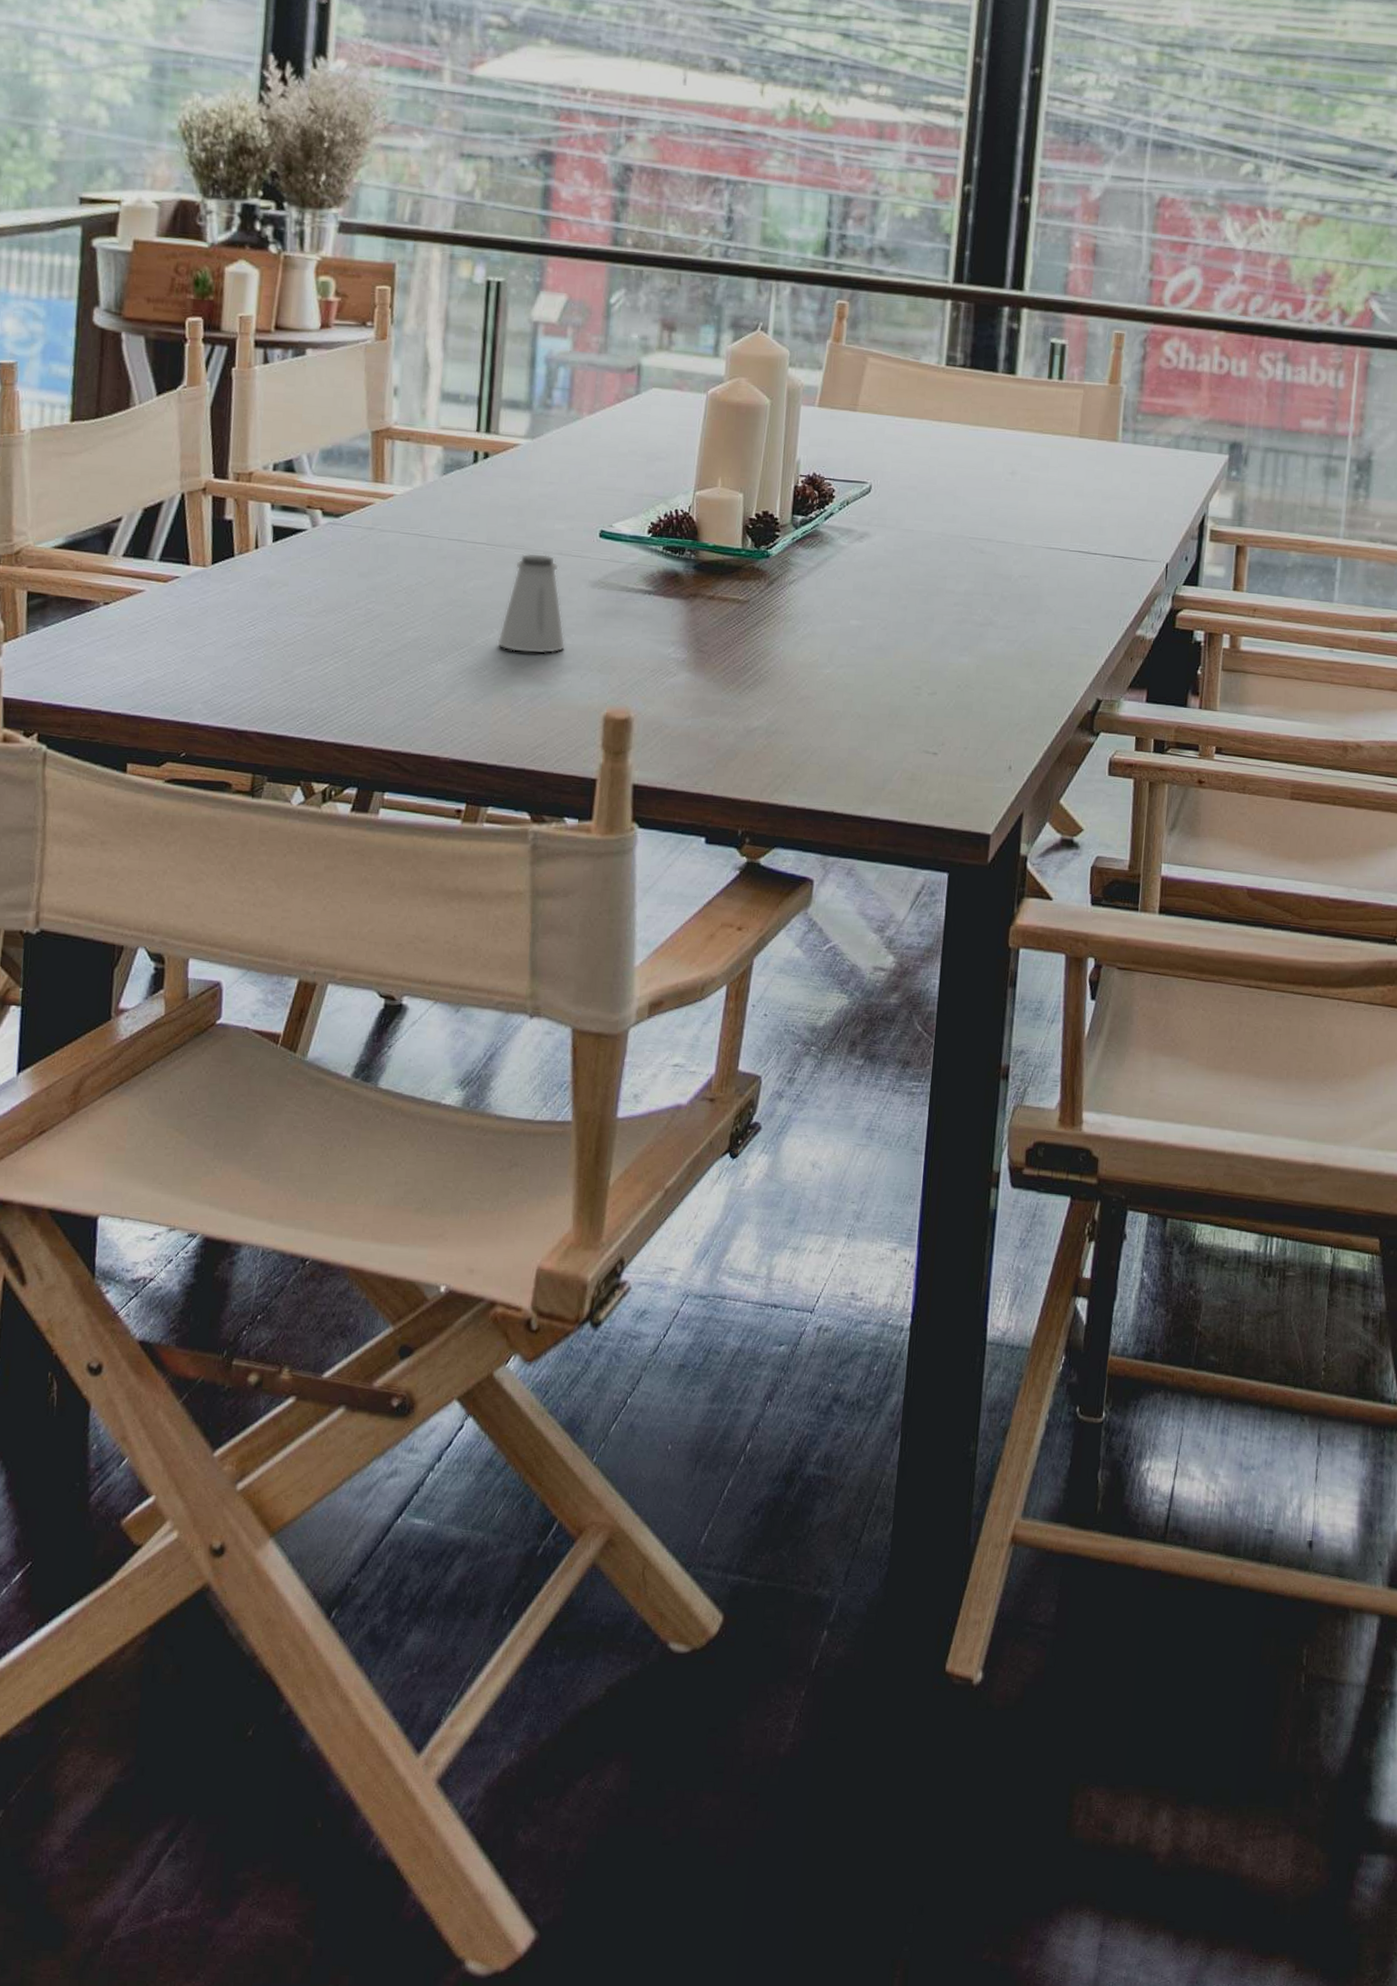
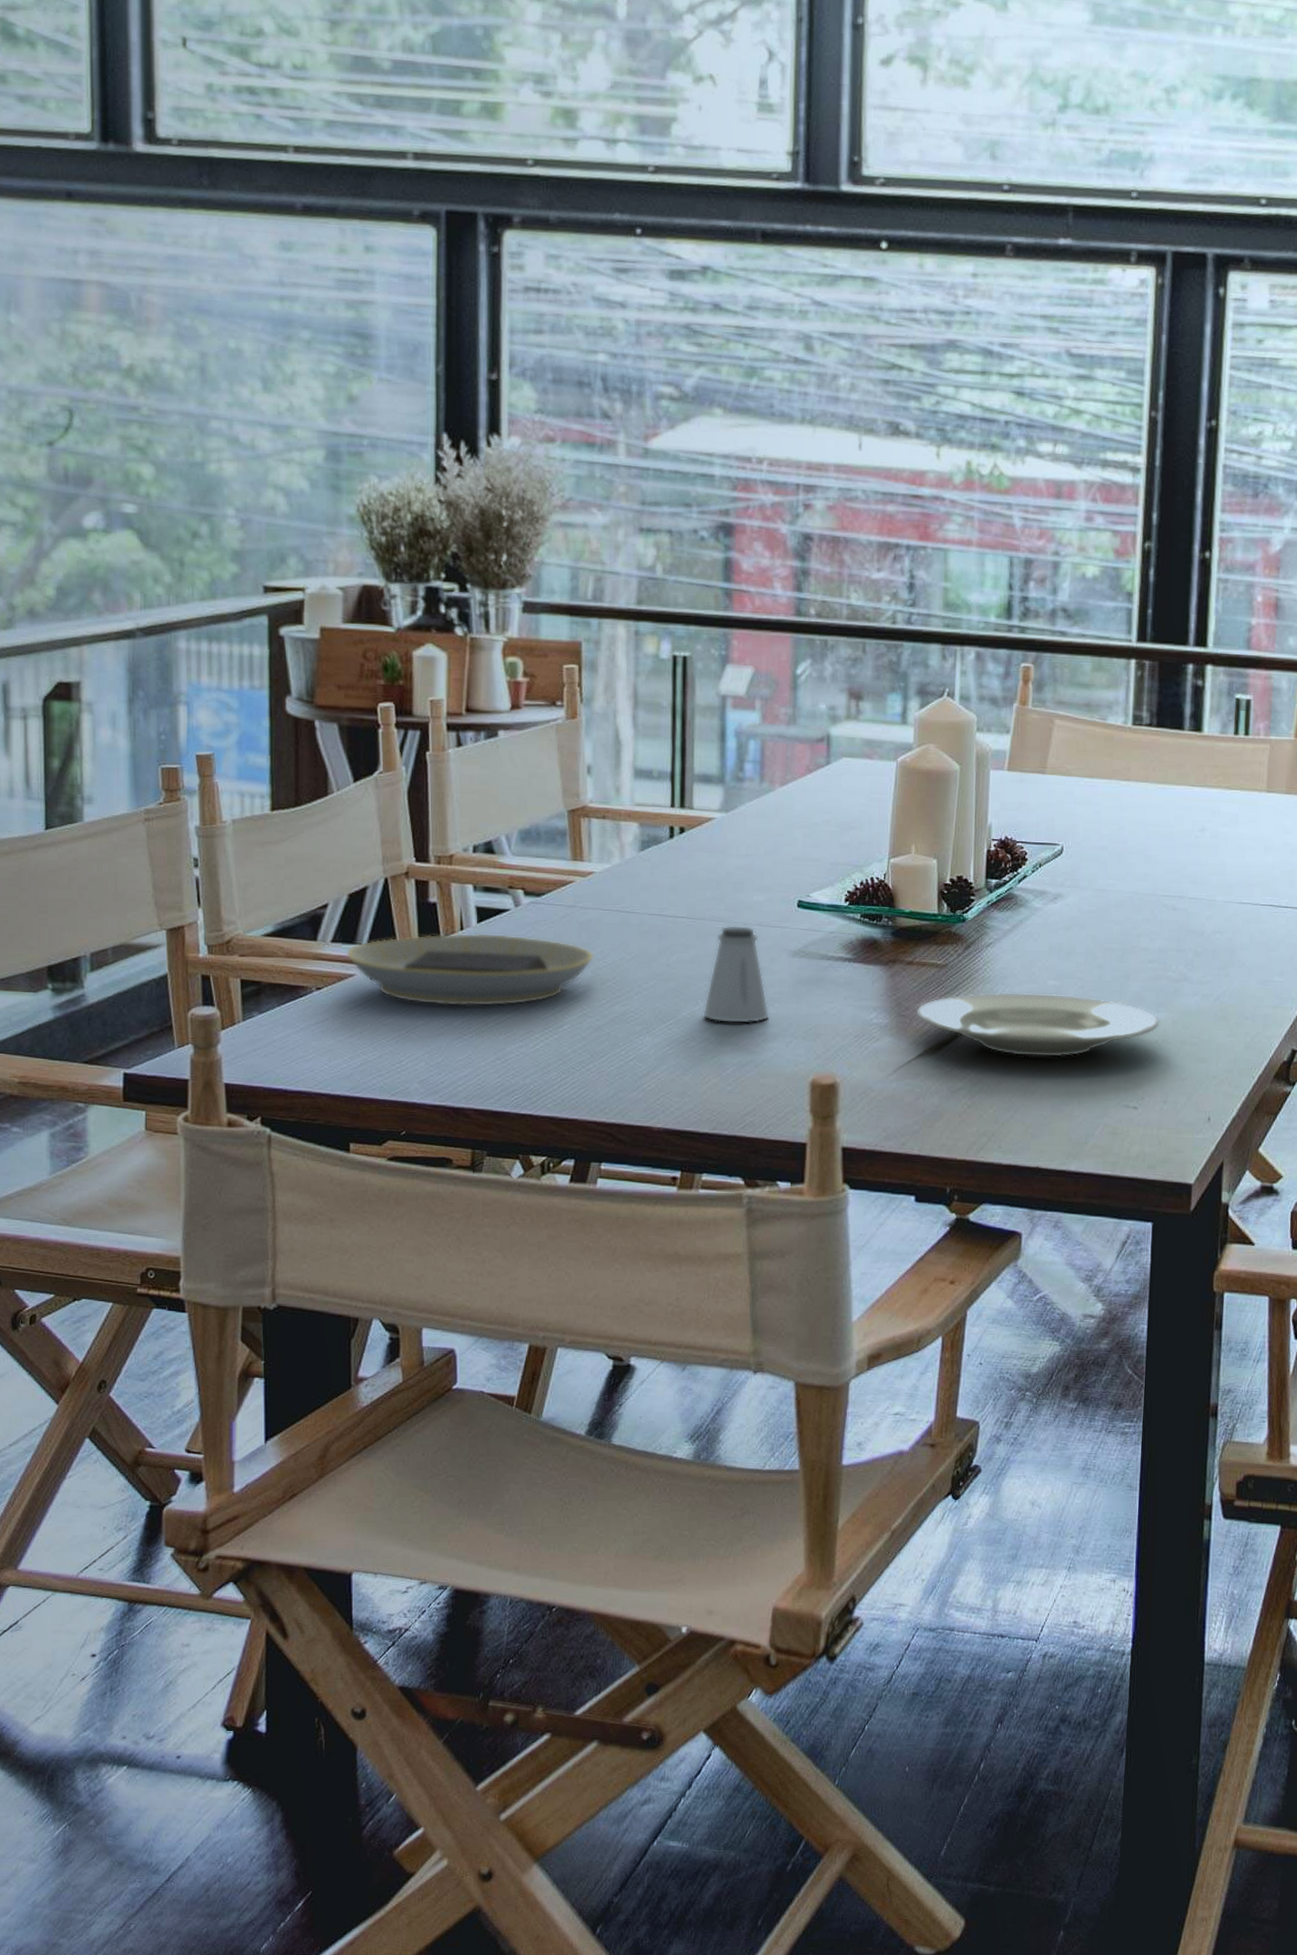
plate: none [137,551,390,628] -> present [347,933,595,1007]
plate: none [714,630,964,700] -> present [915,991,1160,1058]

